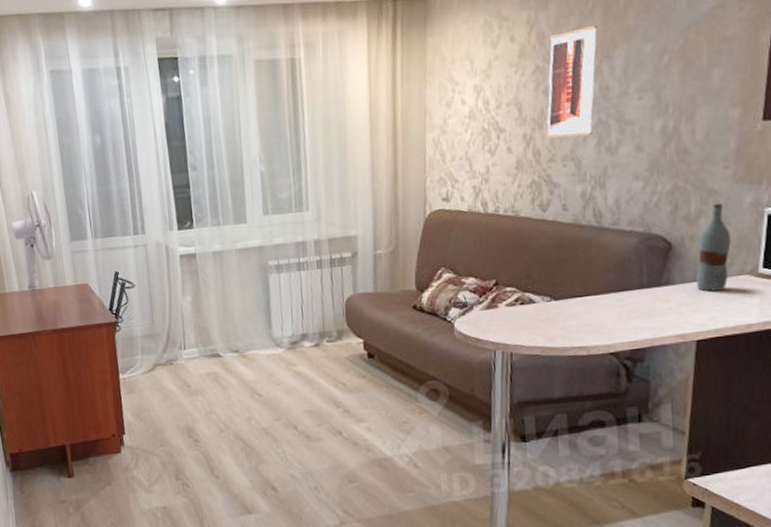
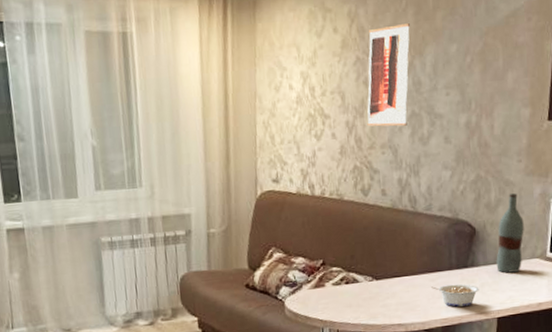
legume: none [618,303,675,329] -> present [431,284,479,307]

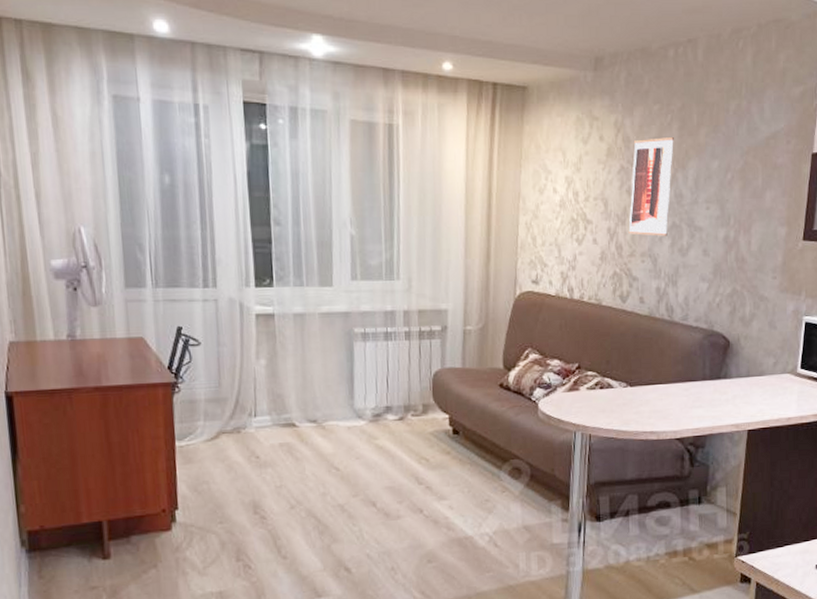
legume: present [431,284,479,307] -> none [685,394,731,417]
bottle: present [496,193,524,273] -> none [748,309,777,387]

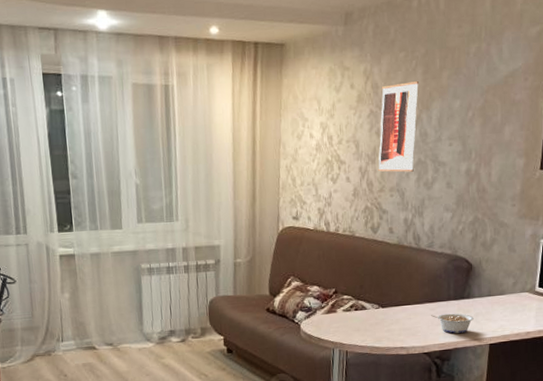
legume: none [685,394,731,417] -> present [431,313,474,333]

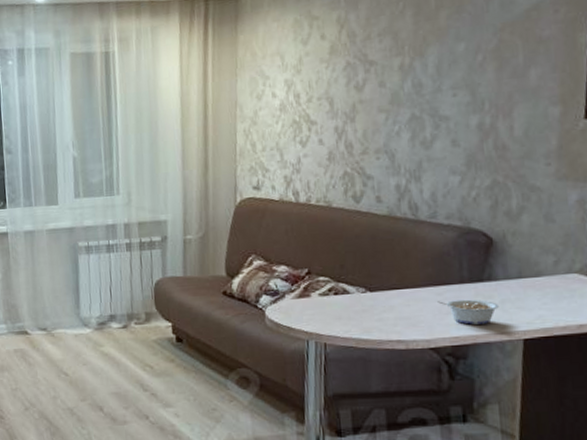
wall art: present [378,81,419,172] -> none [359,25,408,132]

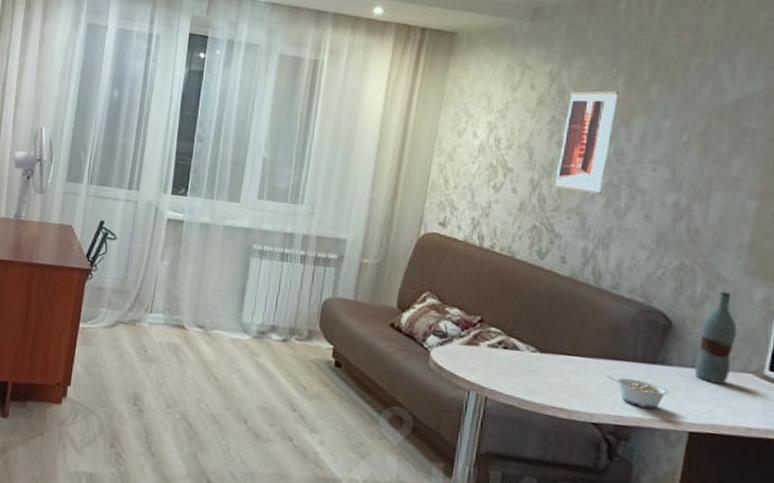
wall art: none [359,25,408,132] -> present [554,91,618,195]
bottle: none [520,200,557,289] -> present [694,292,737,384]

